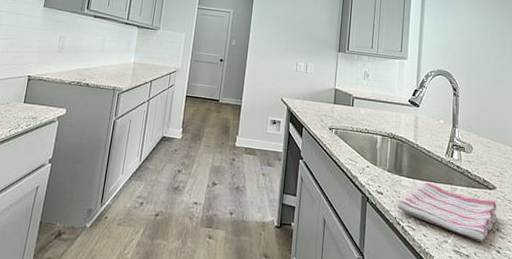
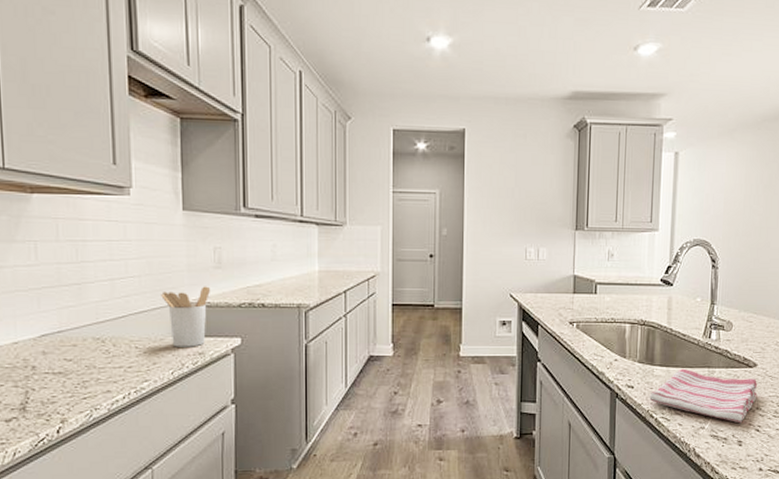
utensil holder: none [14,65,51,112] -> present [161,286,210,347]

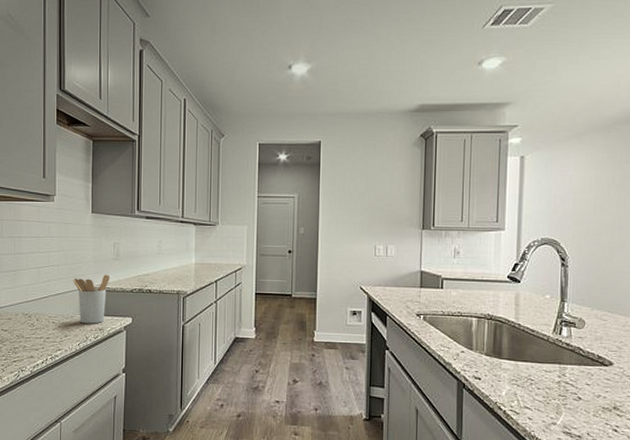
dish towel: present [649,368,757,424] -> none [497,363,614,422]

